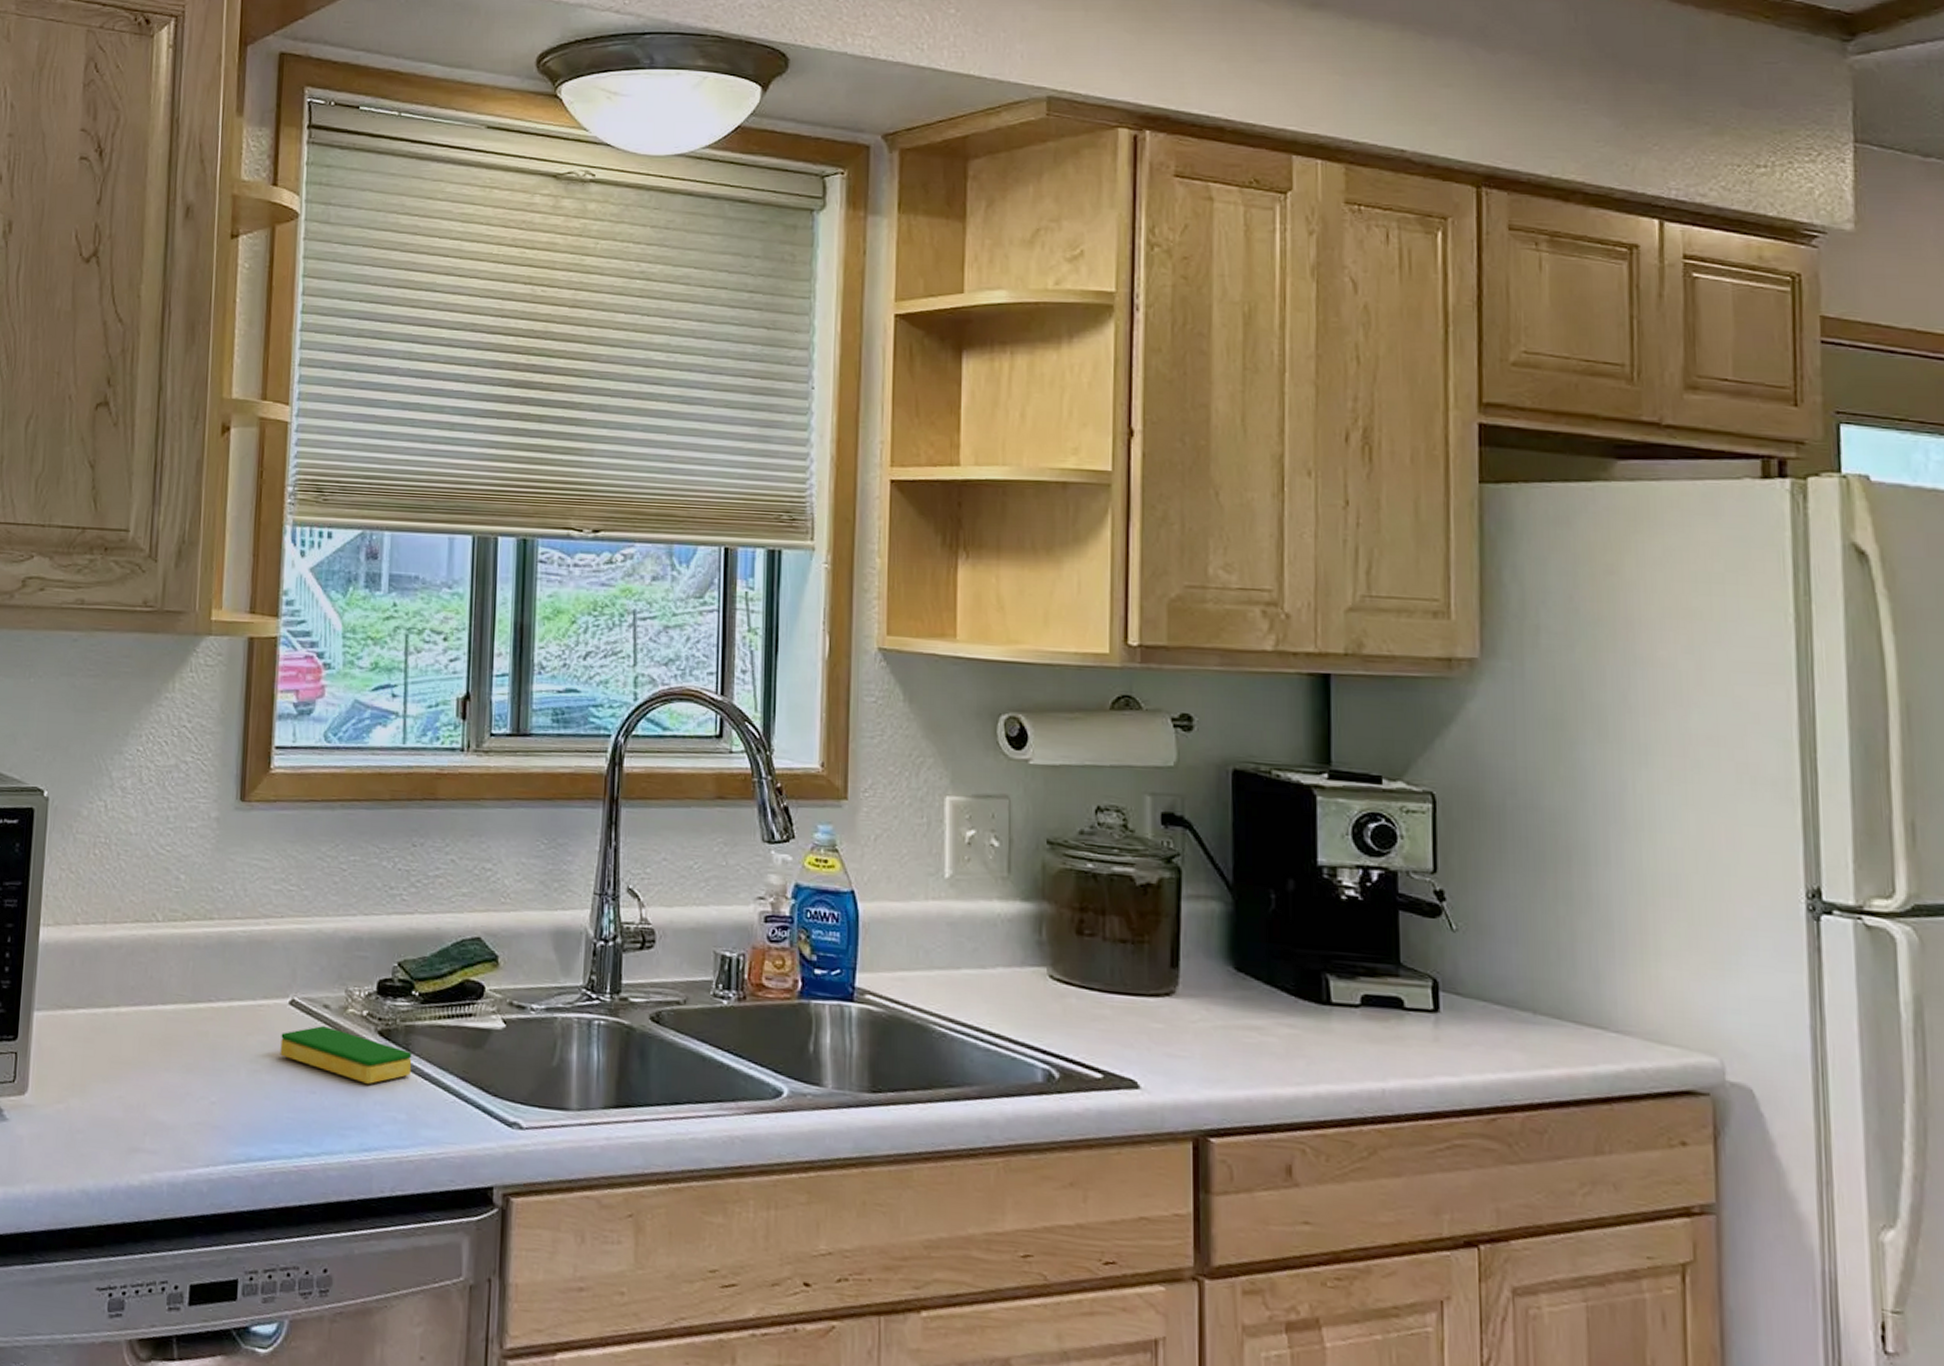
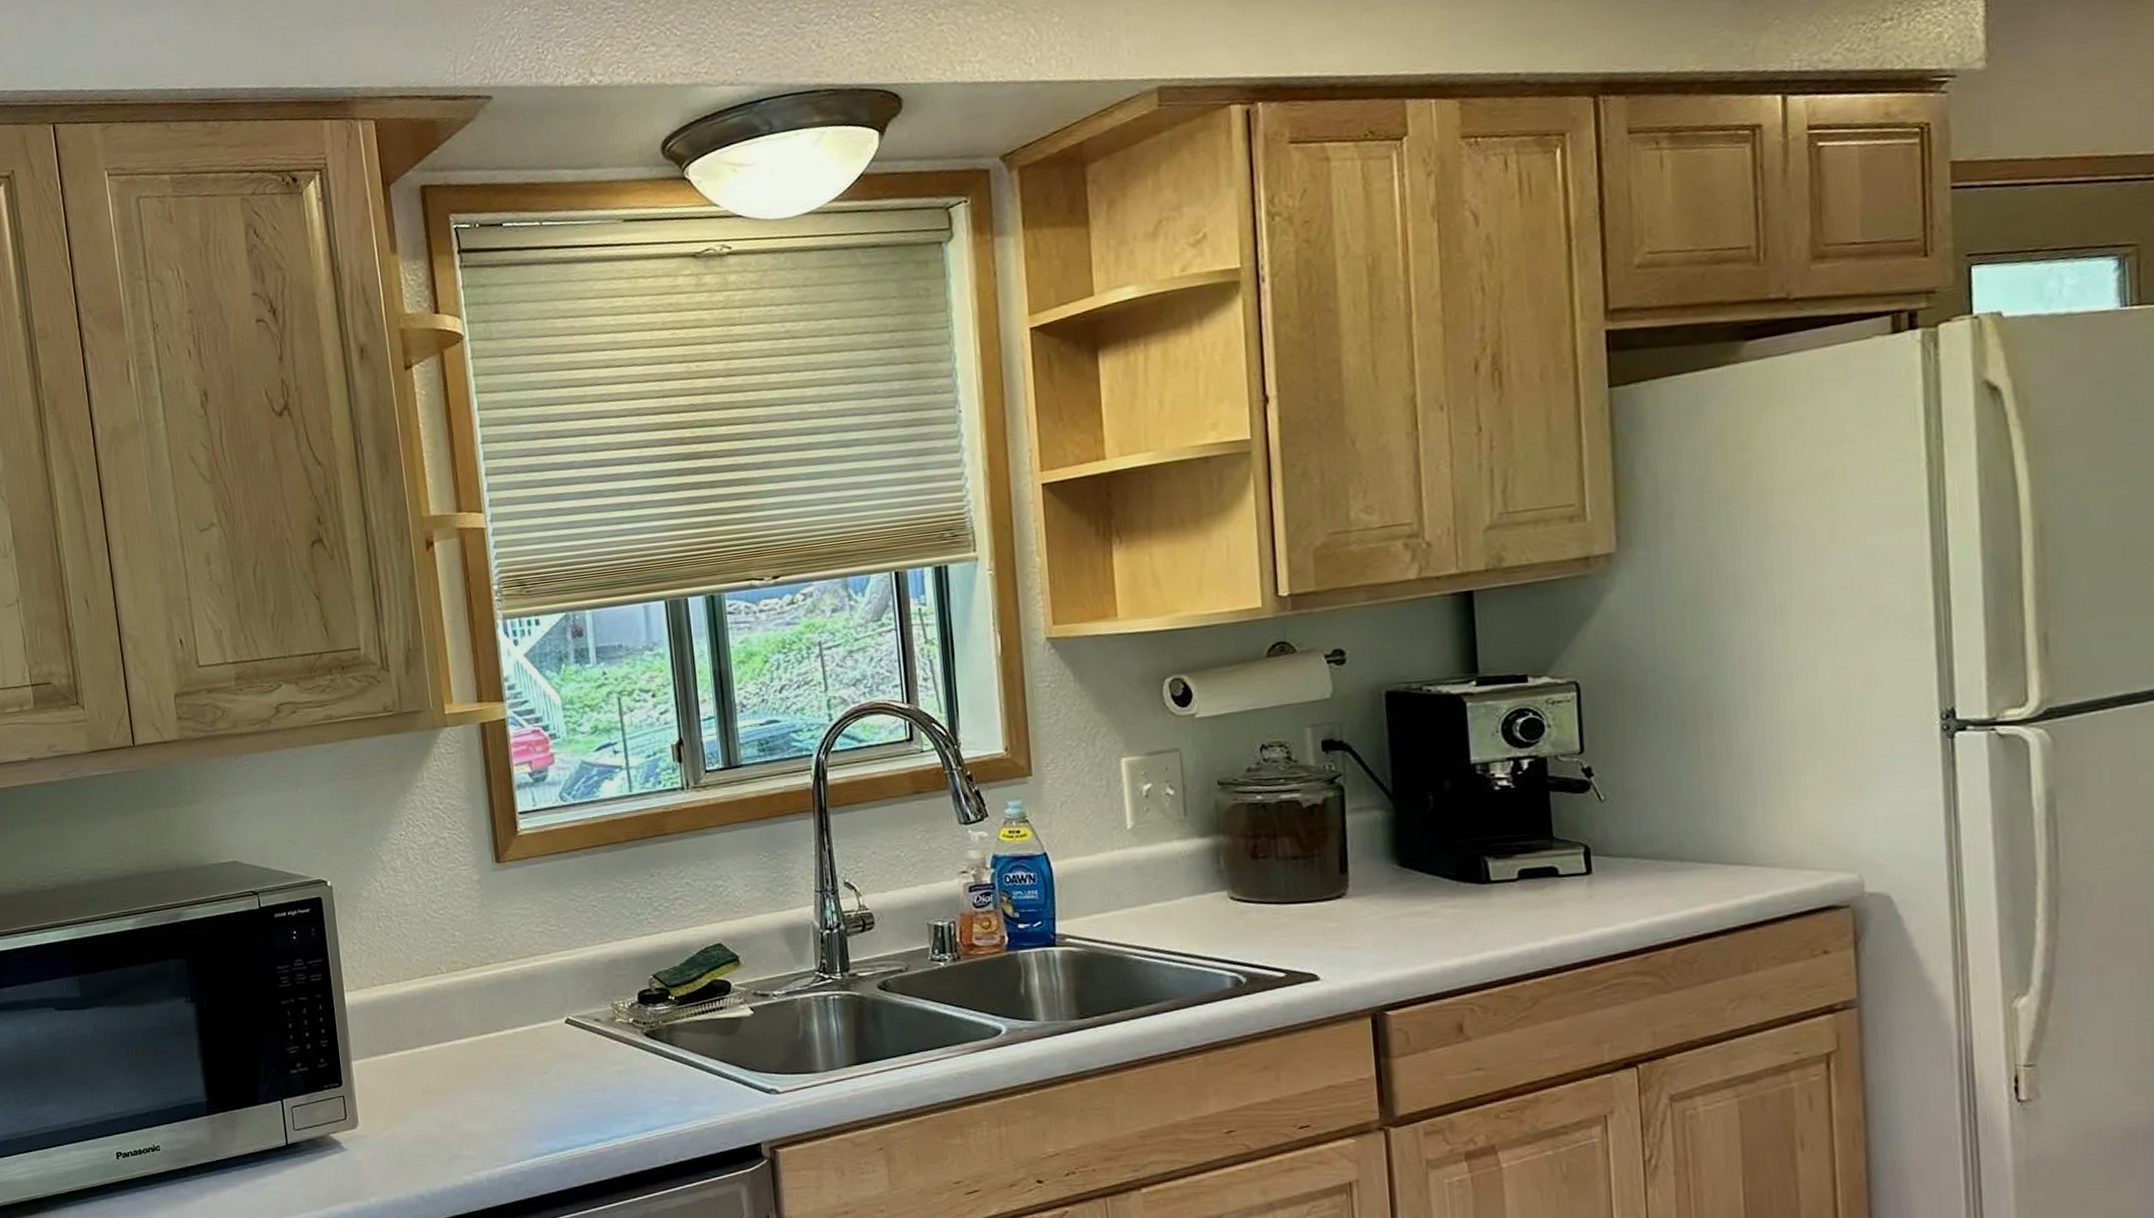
dish sponge: present [280,1026,412,1084] -> none [562,1036,678,1077]

